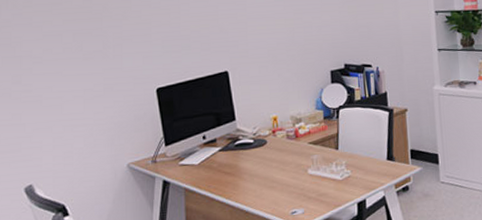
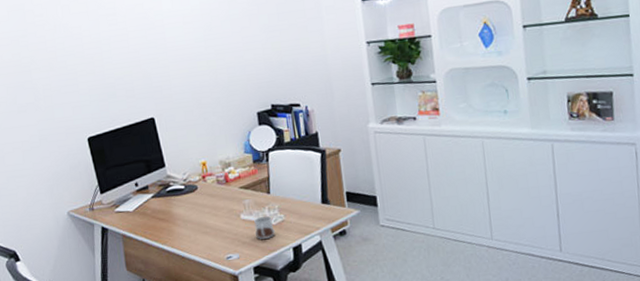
mug: none [320,171,341,195] -> present [253,216,275,239]

